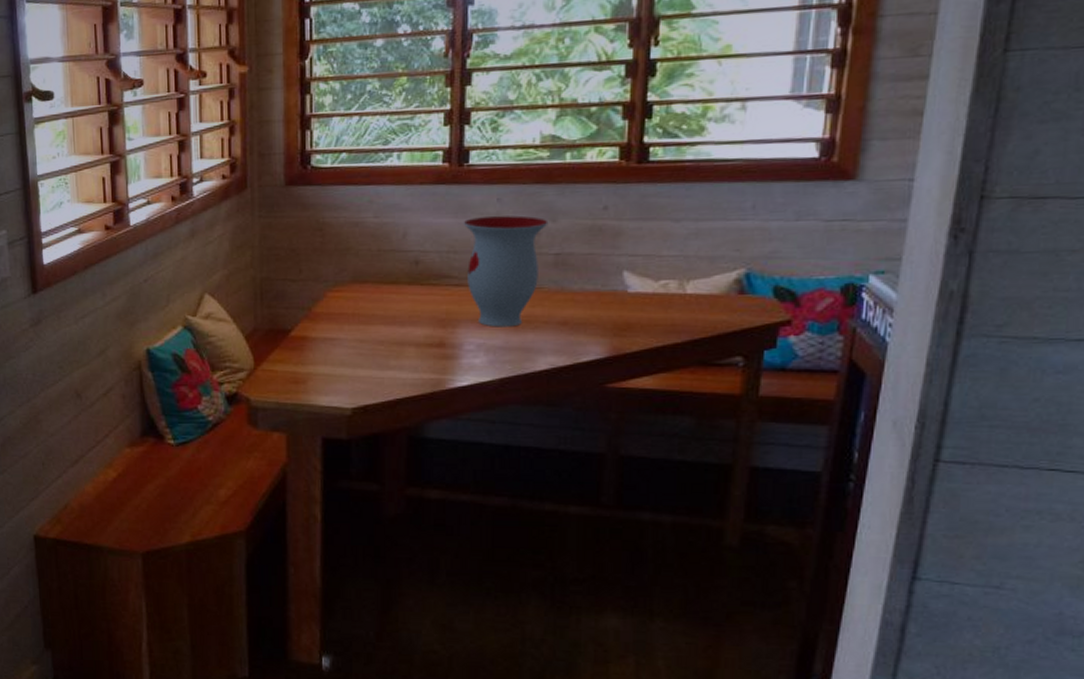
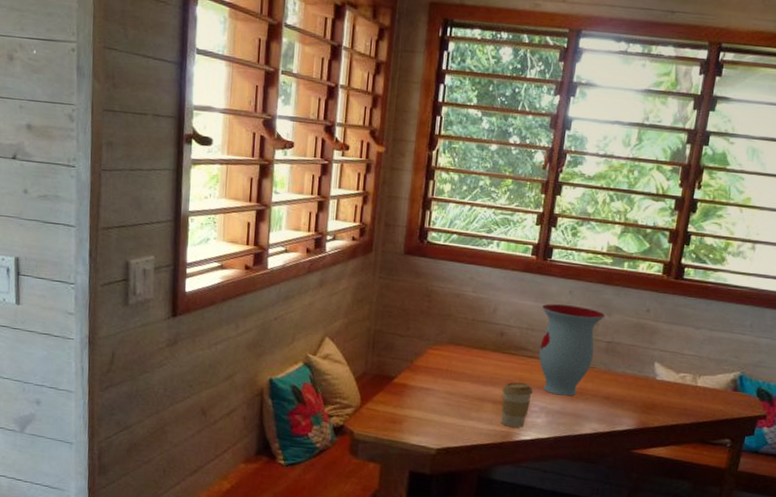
coffee cup: none [425,317,464,372] -> present [501,382,533,428]

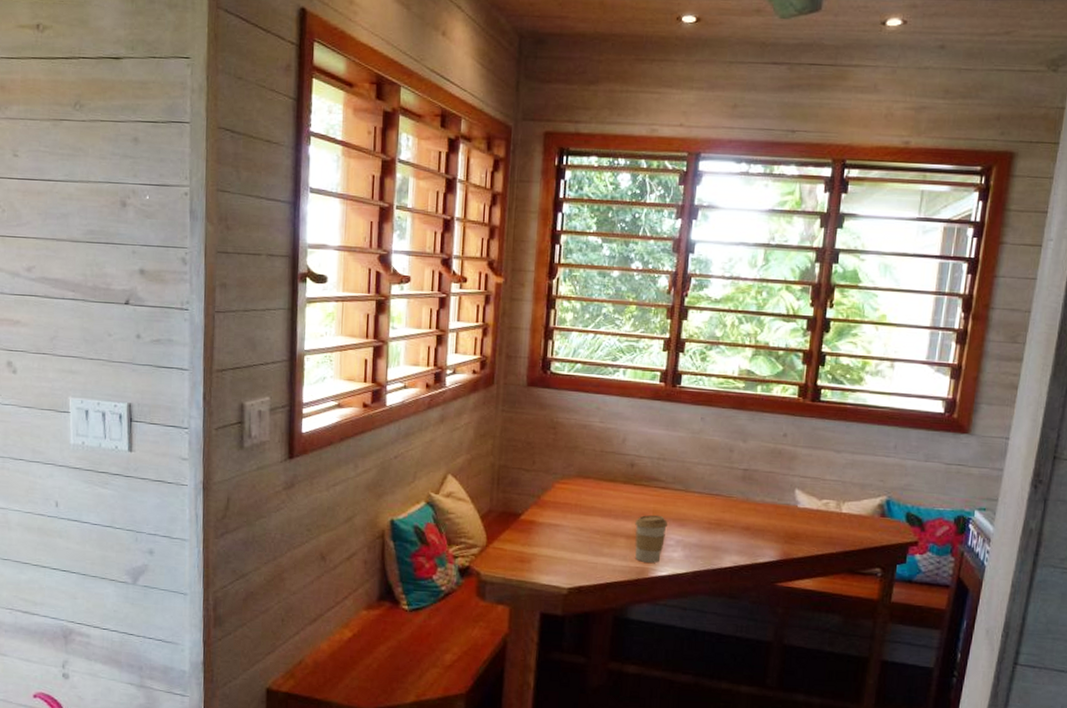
vase: present [539,303,606,396] -> none [672,431,741,528]

